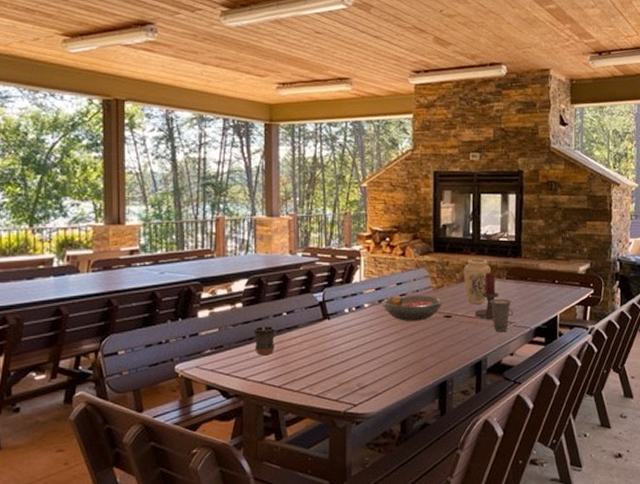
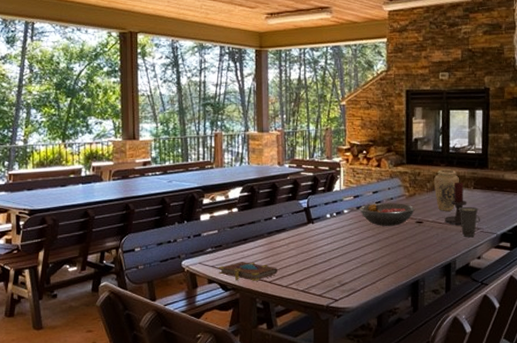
book: none [218,364,288,386] -> present [218,262,277,281]
mug: present [253,323,276,356] -> none [247,226,267,255]

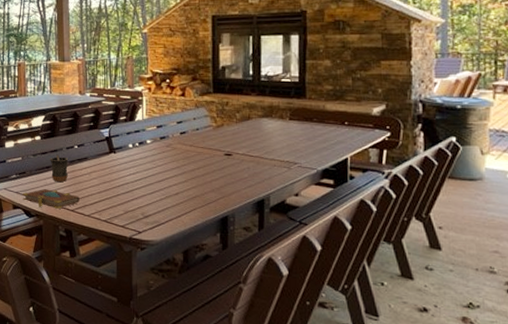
mug: none [247,226,267,255] -> present [50,154,69,183]
fruit bowl: present [359,203,416,226] -> none [163,134,224,158]
vase: present [434,169,460,211] -> none [244,99,274,144]
candle holder: present [444,183,481,225] -> none [256,113,299,158]
cup: present [458,206,479,238] -> none [272,139,296,173]

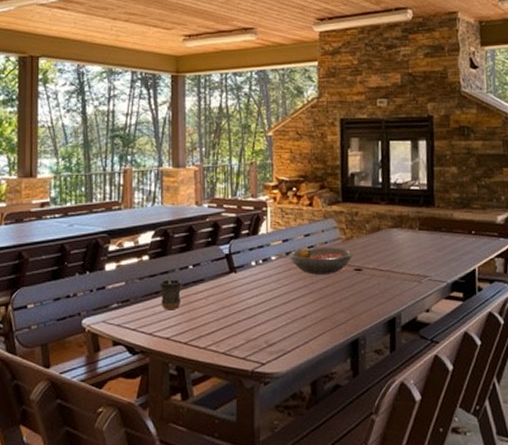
book: present [22,189,80,209] -> none [124,319,194,342]
fruit bowl: none [163,134,224,158] -> present [289,247,354,275]

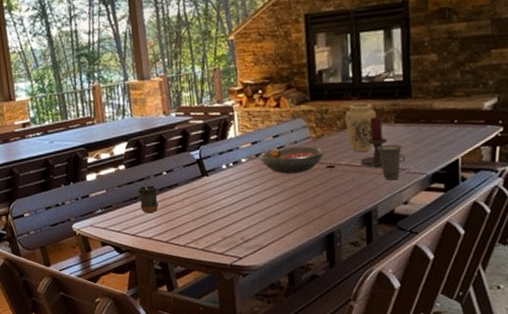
vase: none [374,208,403,257] -> present [345,102,377,152]
candle holder: none [386,223,429,272] -> present [360,117,406,167]
cup: none [402,250,425,287] -> present [377,144,402,181]

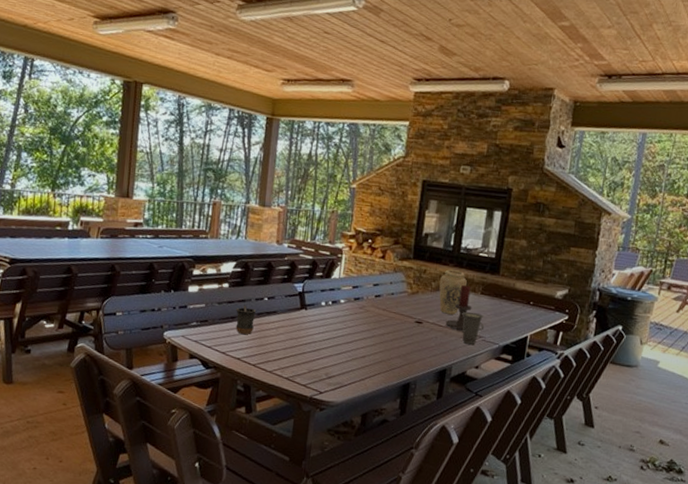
fruit bowl: present [259,146,325,174] -> none [357,296,417,323]

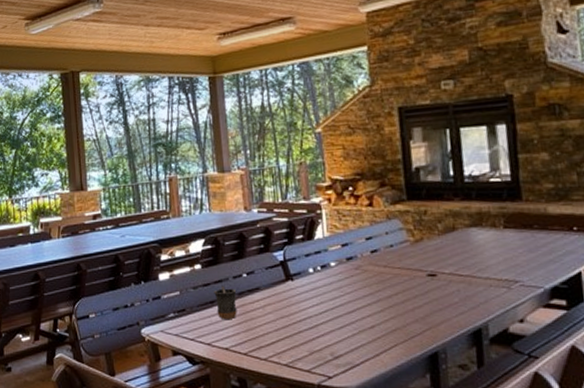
vase: present [439,269,468,315] -> none [447,204,484,260]
candle holder: present [445,285,485,331] -> none [465,221,519,277]
cup: present [462,311,483,346] -> none [485,252,514,294]

